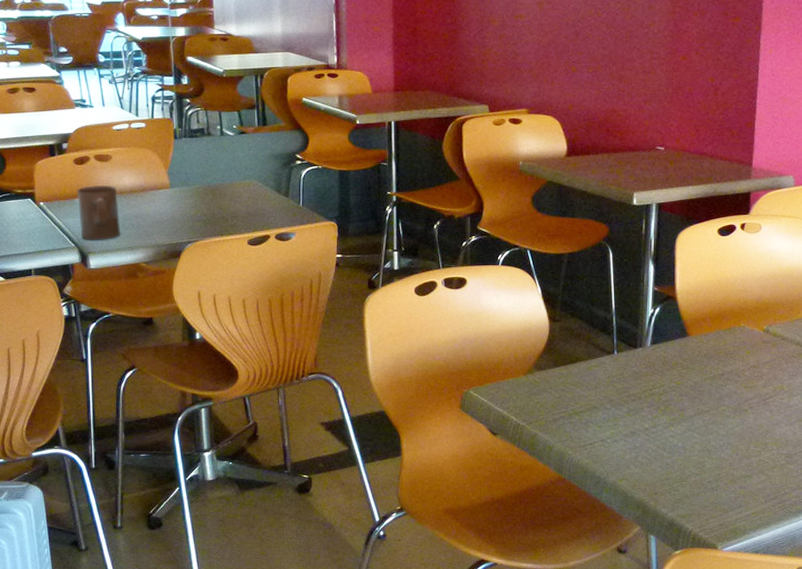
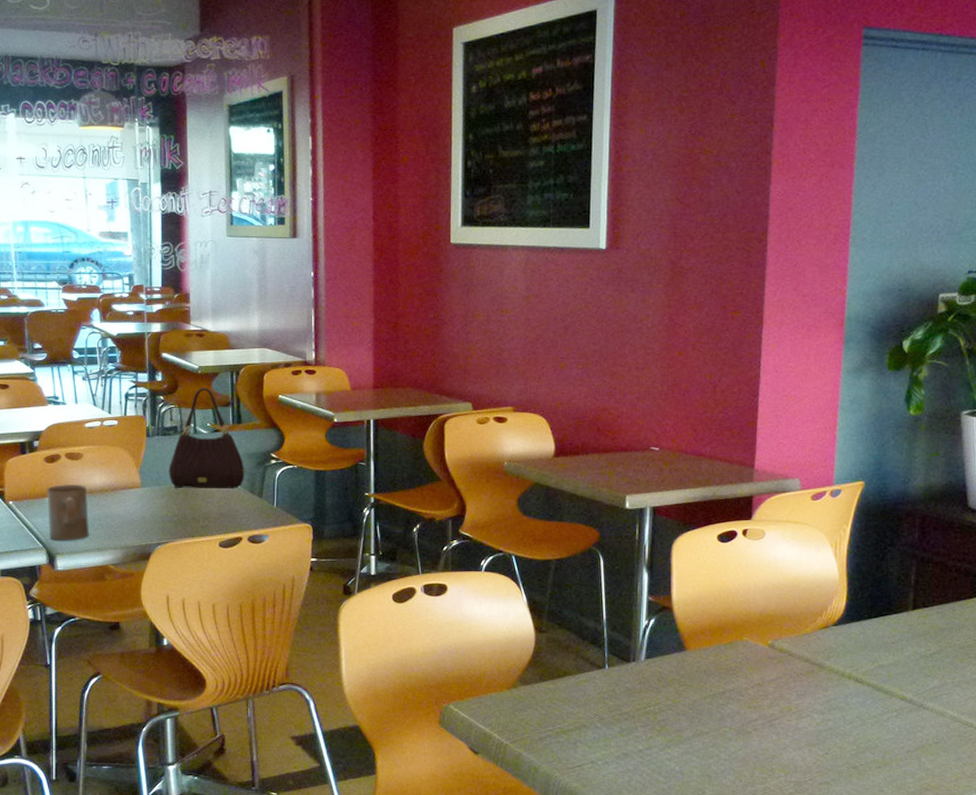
handbag: none [196,90,272,188] -> present [169,387,246,489]

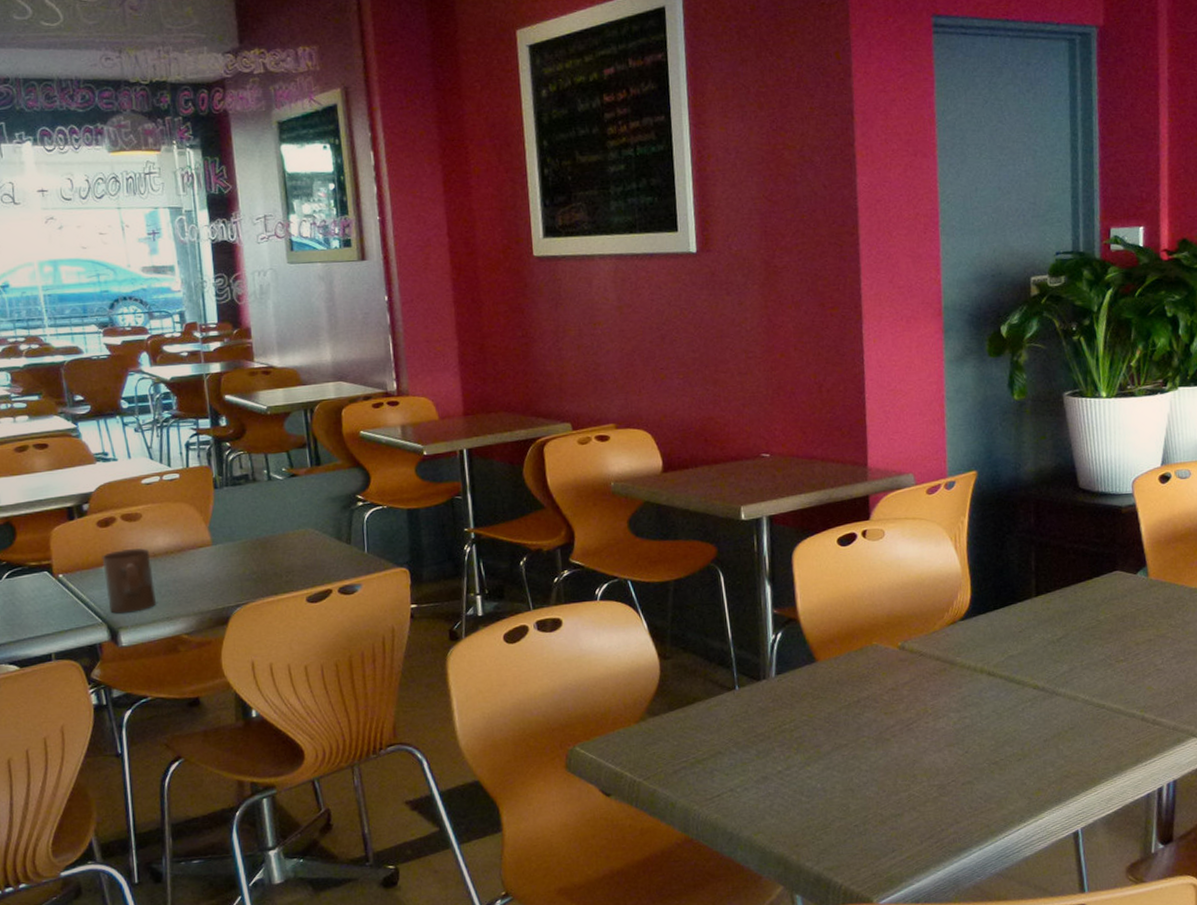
handbag: present [169,387,246,489] -> none [242,429,330,542]

